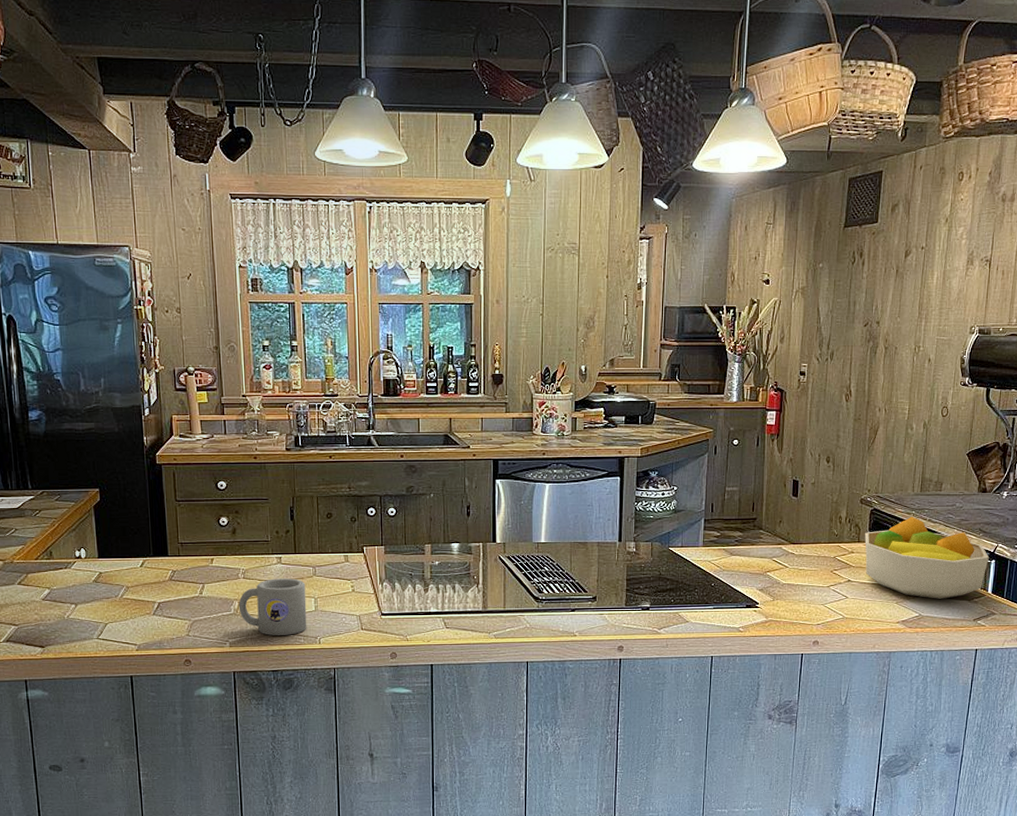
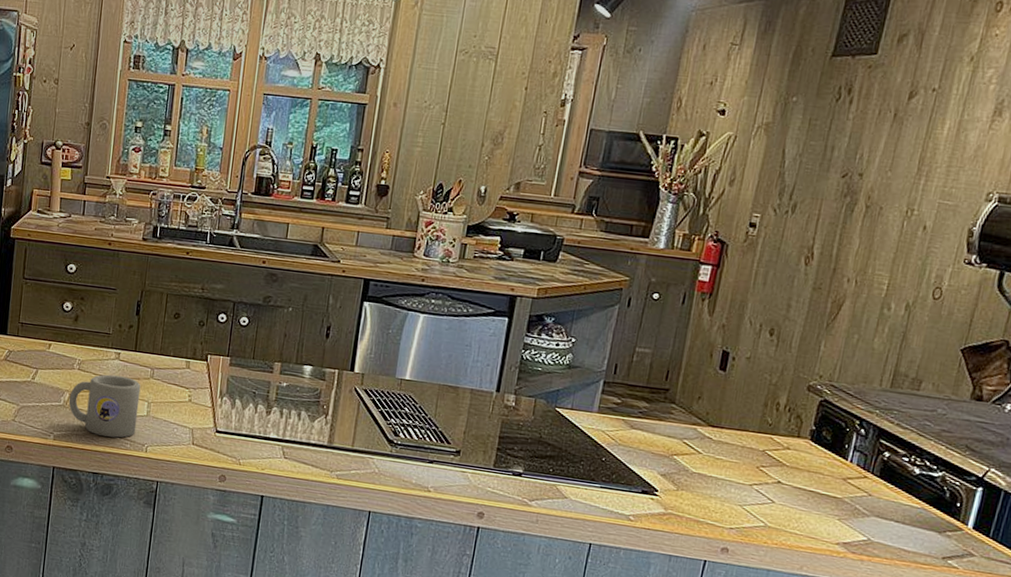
fruit bowl: present [865,516,989,599] -> none [802,416,975,526]

